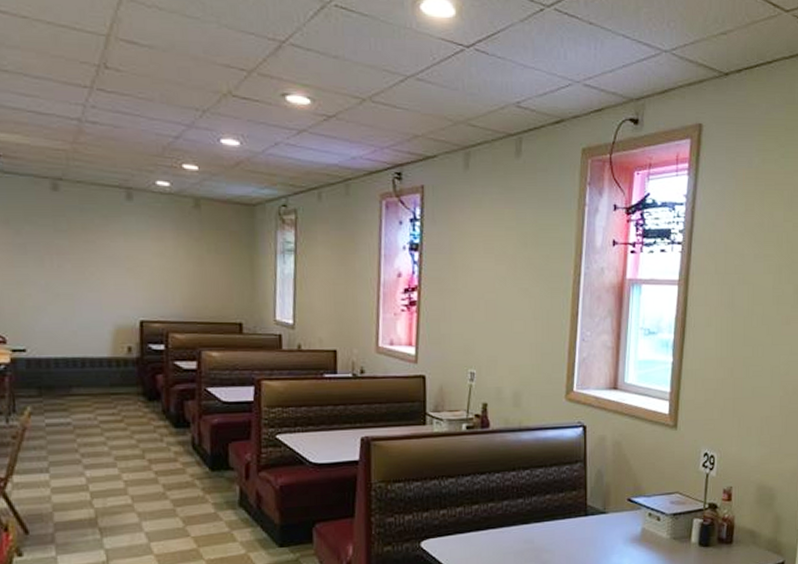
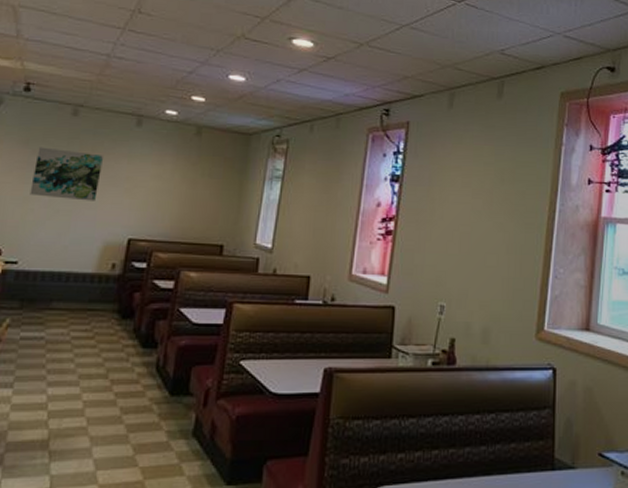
wall art: none [21,227,98,283] -> present [30,147,104,201]

